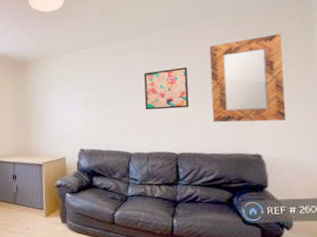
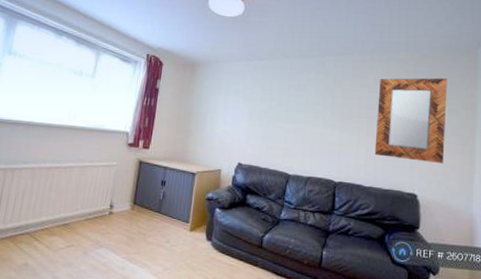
wall art: present [144,67,189,110] -> none [310,94,357,137]

